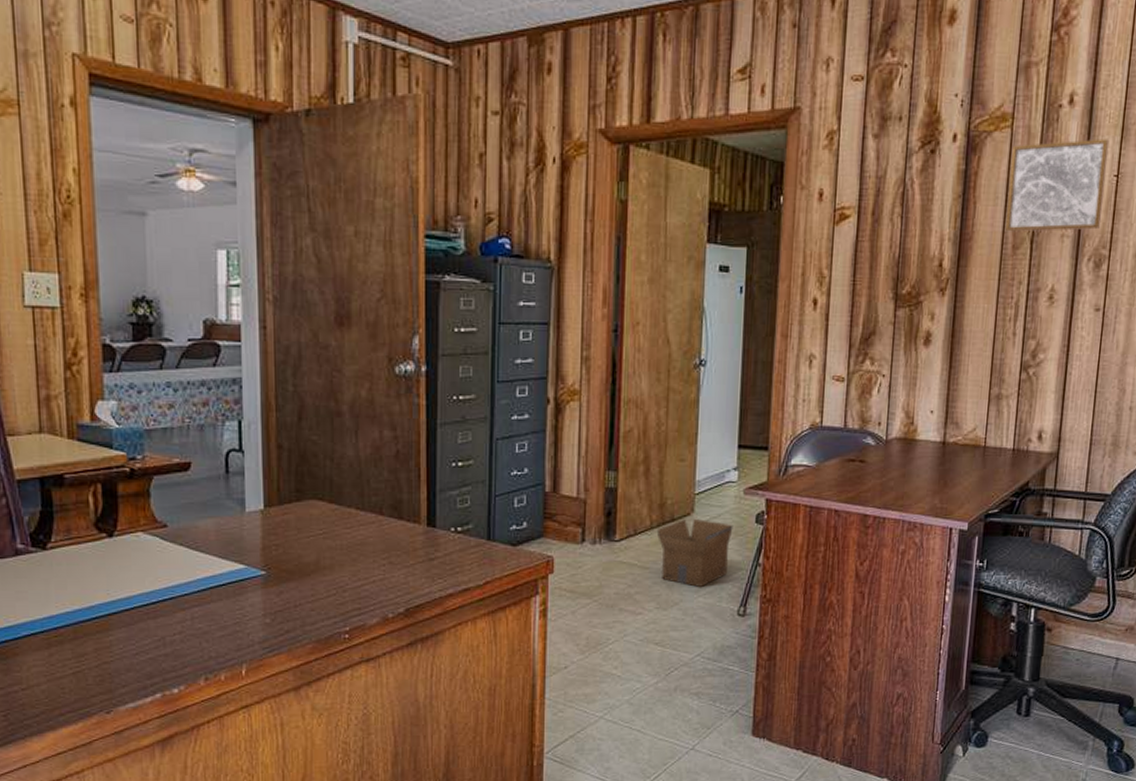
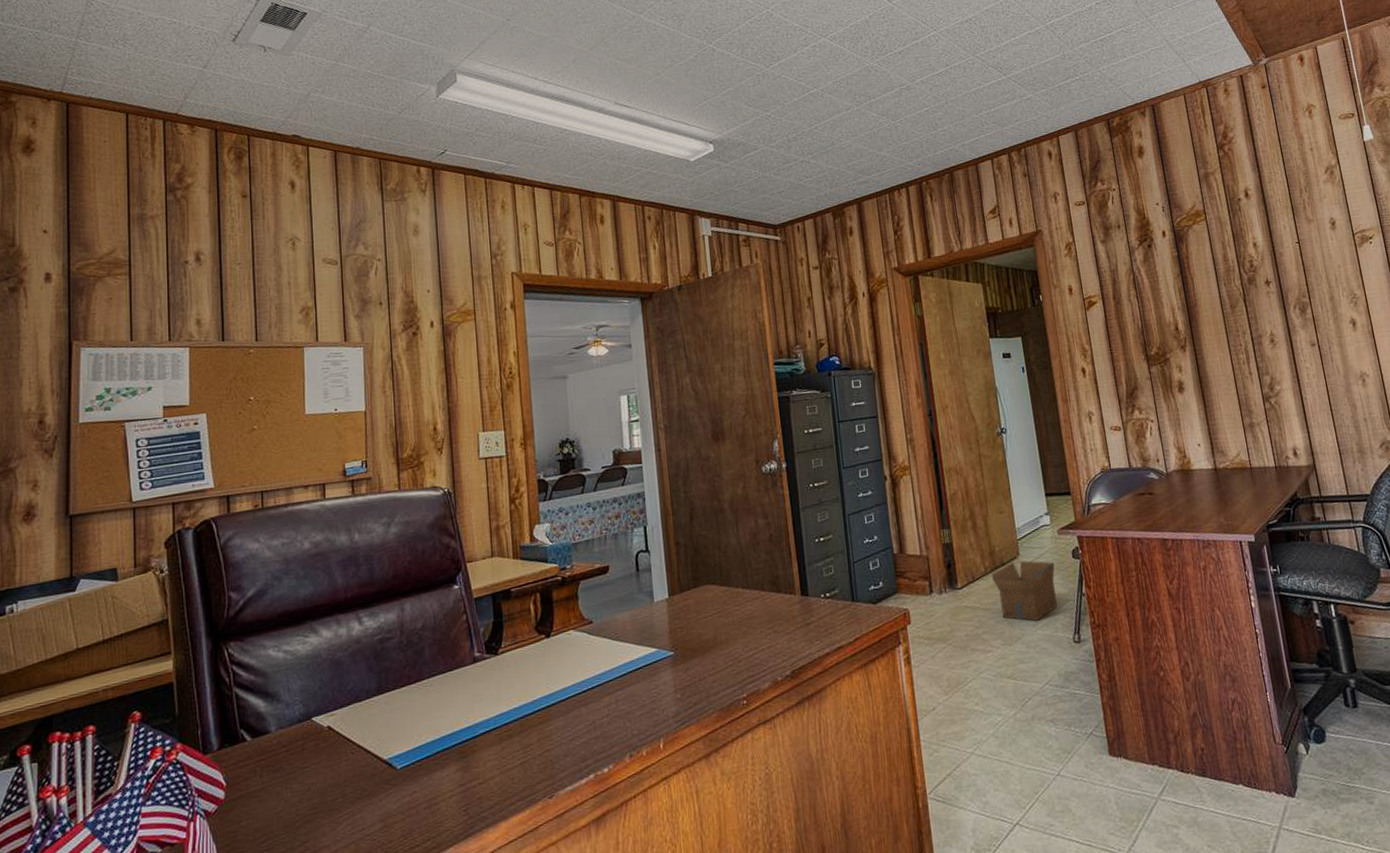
wall art: present [1004,138,1110,232] -> none [1210,217,1297,296]

